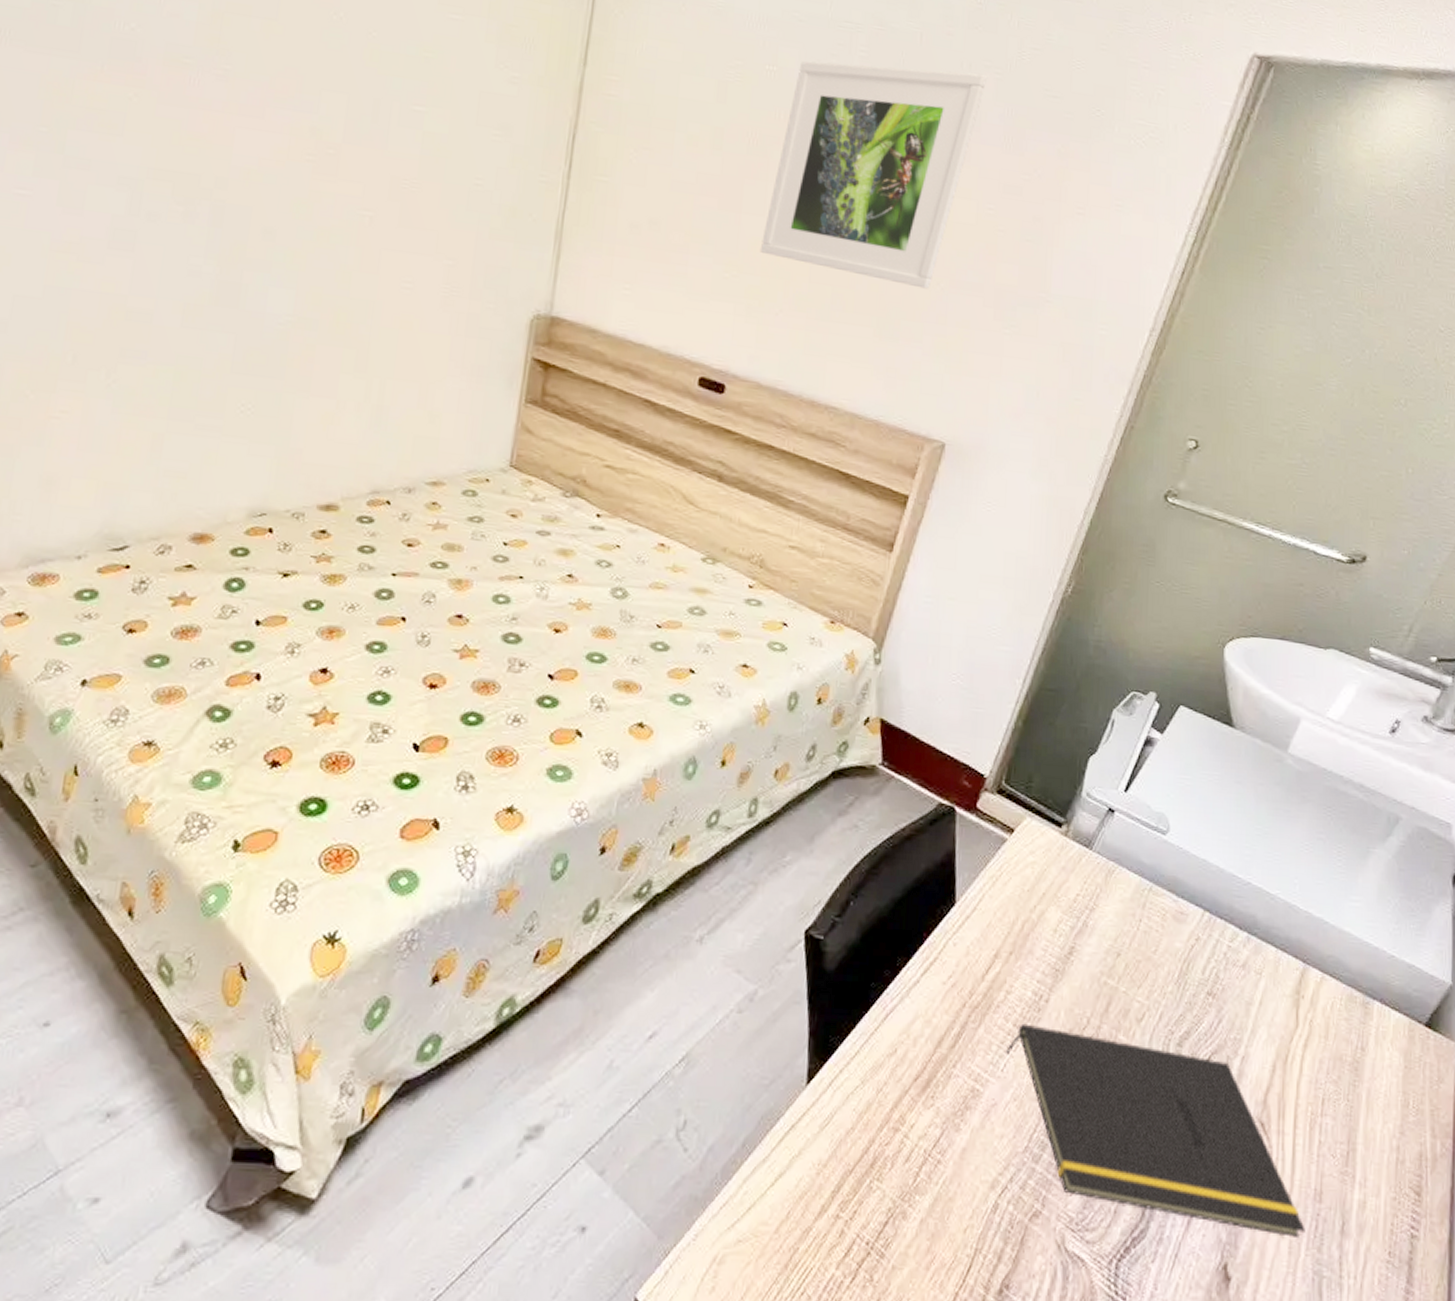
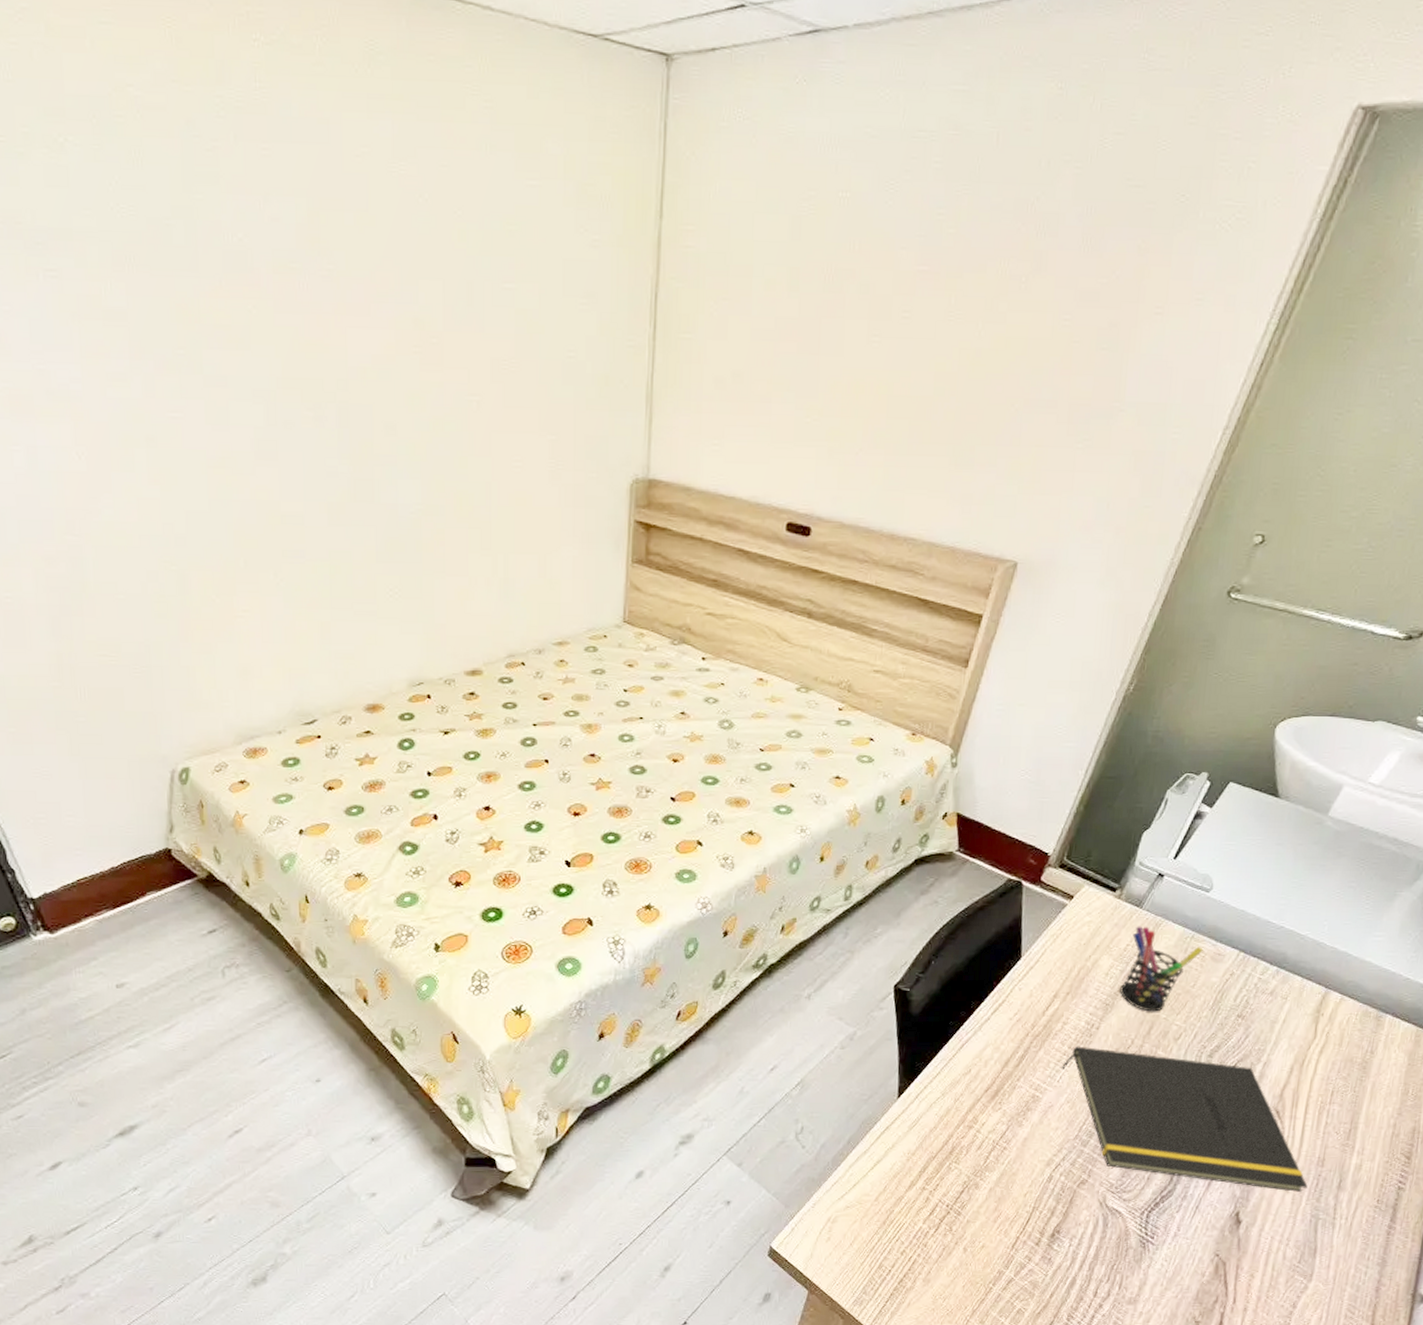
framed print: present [759,61,987,289] -> none [839,170,1066,412]
pen holder: none [1071,871,1164,983] -> present [1120,926,1203,1012]

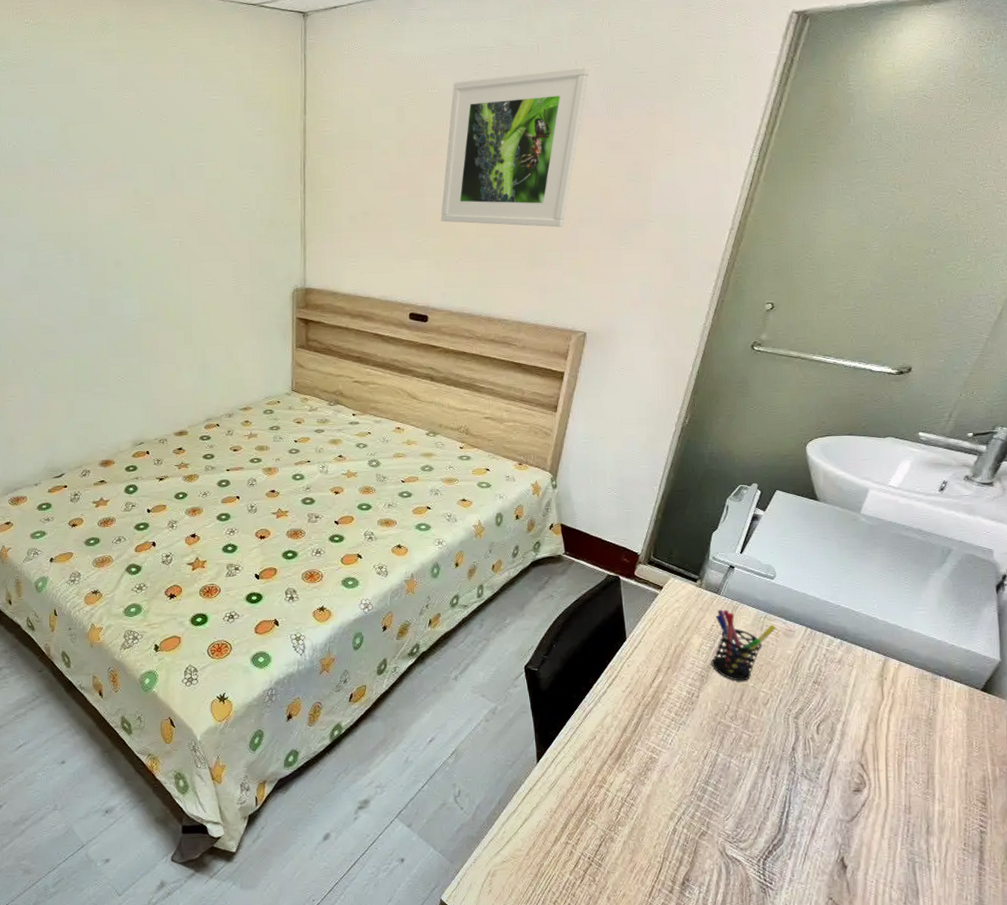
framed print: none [839,170,1066,412] -> present [440,66,589,227]
notepad: present [1062,1046,1308,1193] -> none [672,712,900,839]

